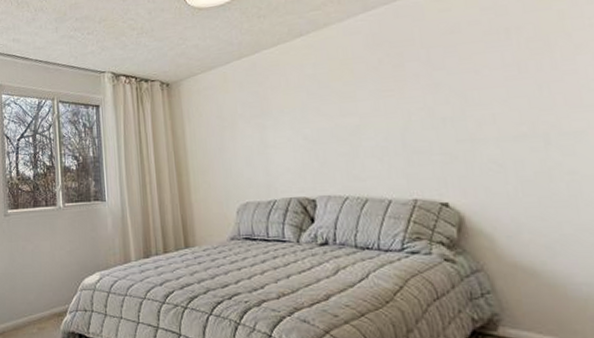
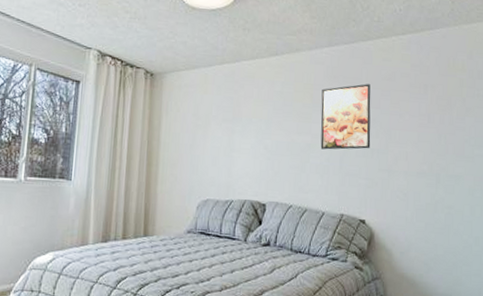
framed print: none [364,43,440,129] -> present [320,84,371,150]

